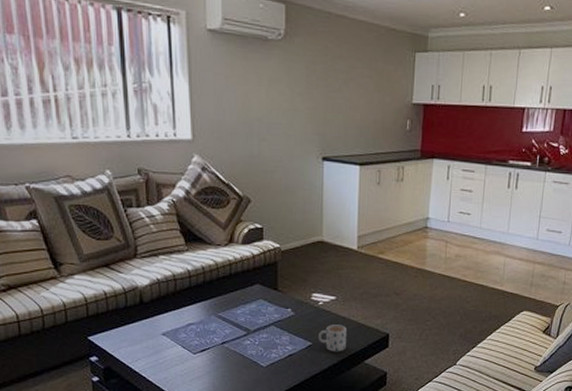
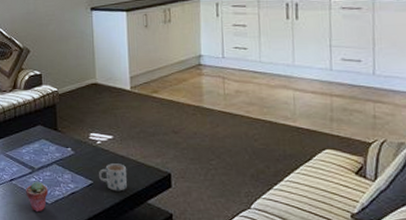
potted succulent: none [239,343,263,376] -> present [26,181,48,213]

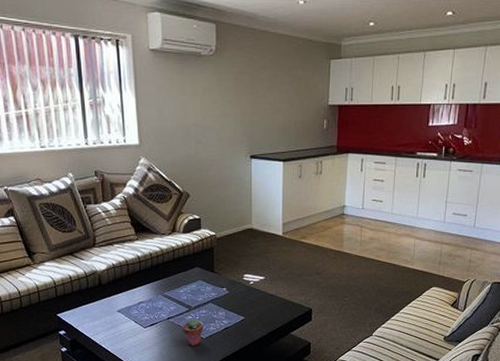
mug: present [99,163,127,191] -> none [250,301,275,325]

